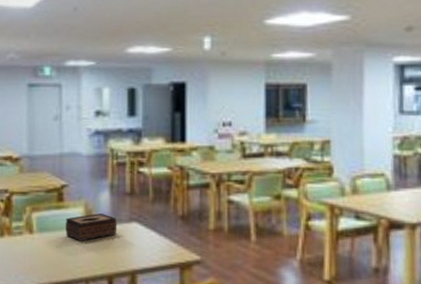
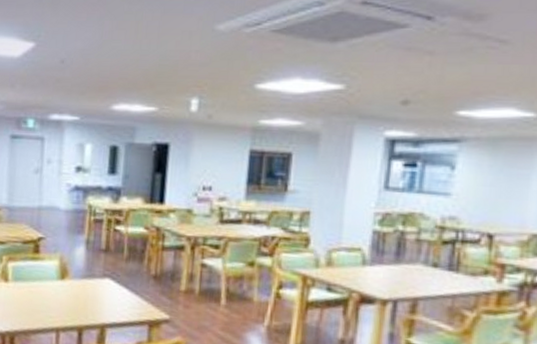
tissue box: present [65,213,118,242] -> none [39,267,91,294]

